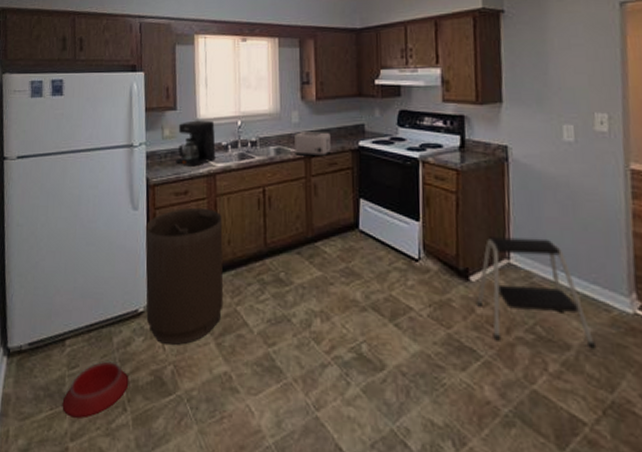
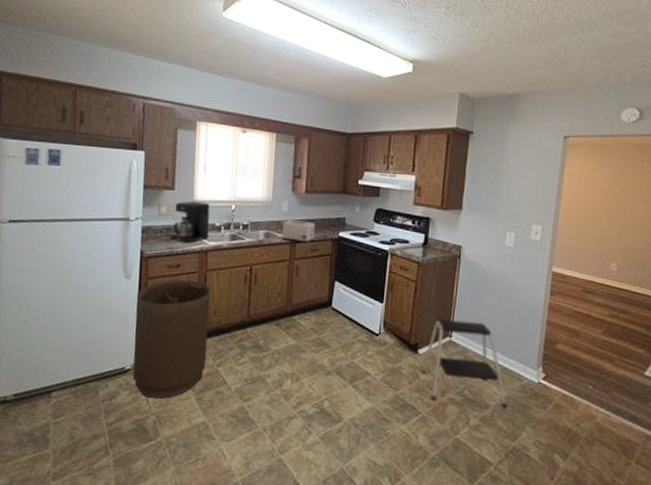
pet bowl: present [62,361,129,420] -> none [45,411,113,462]

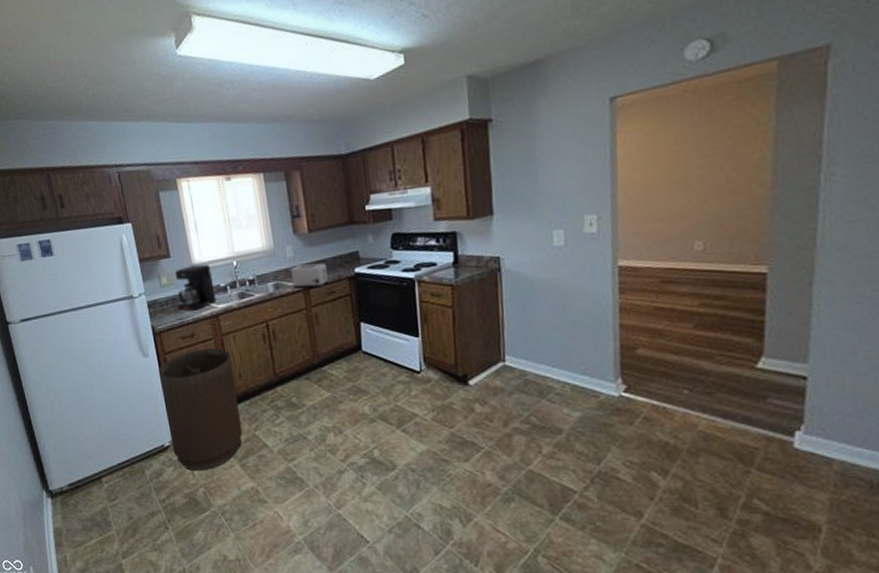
step stool: present [420,319,507,407] -> none [475,339,584,433]

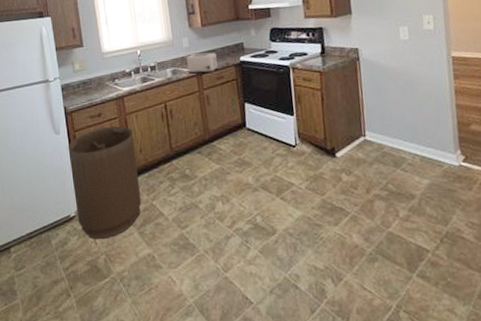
coffee maker: present [174,264,216,311] -> none [86,52,122,93]

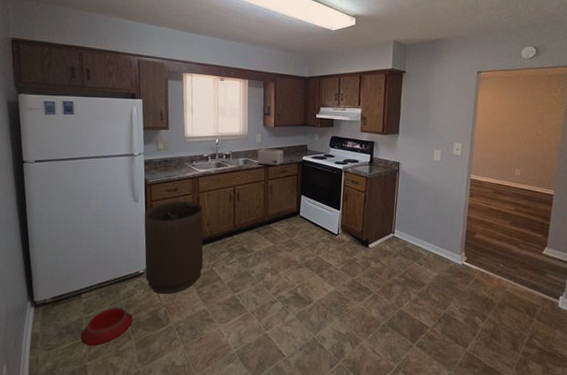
pet bowl: none [14,259,70,309] -> present [81,307,133,347]

